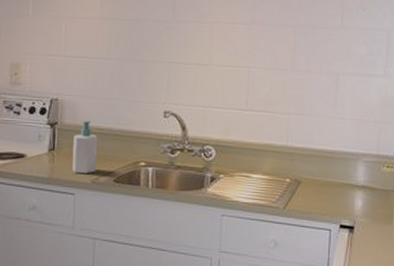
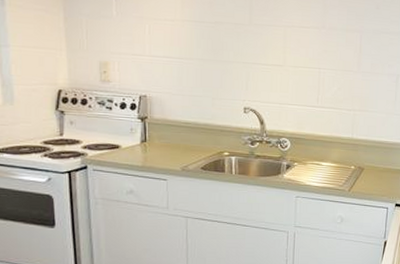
soap bottle: present [72,120,98,173] -> none [163,115,186,162]

